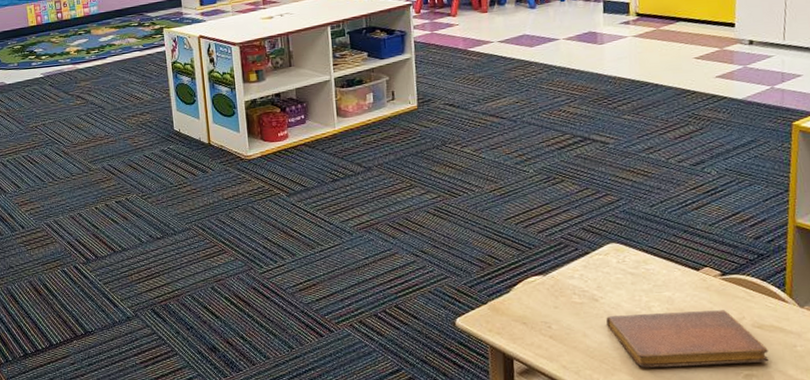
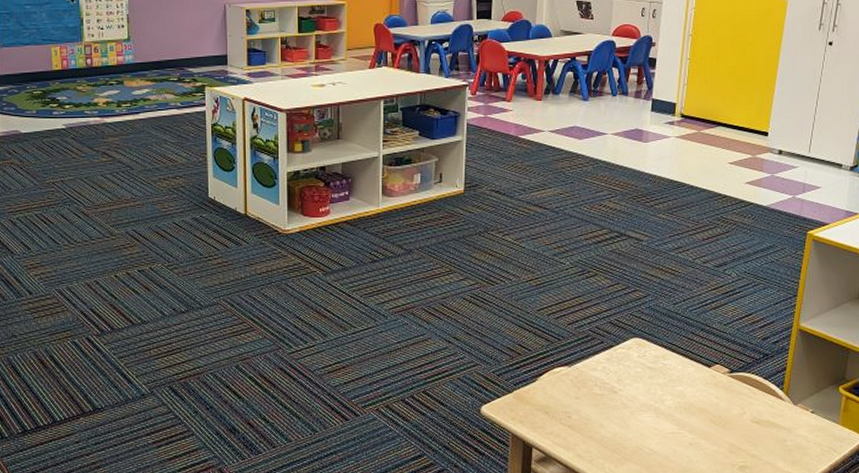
notebook: present [606,310,770,368] -> none [622,405,762,458]

